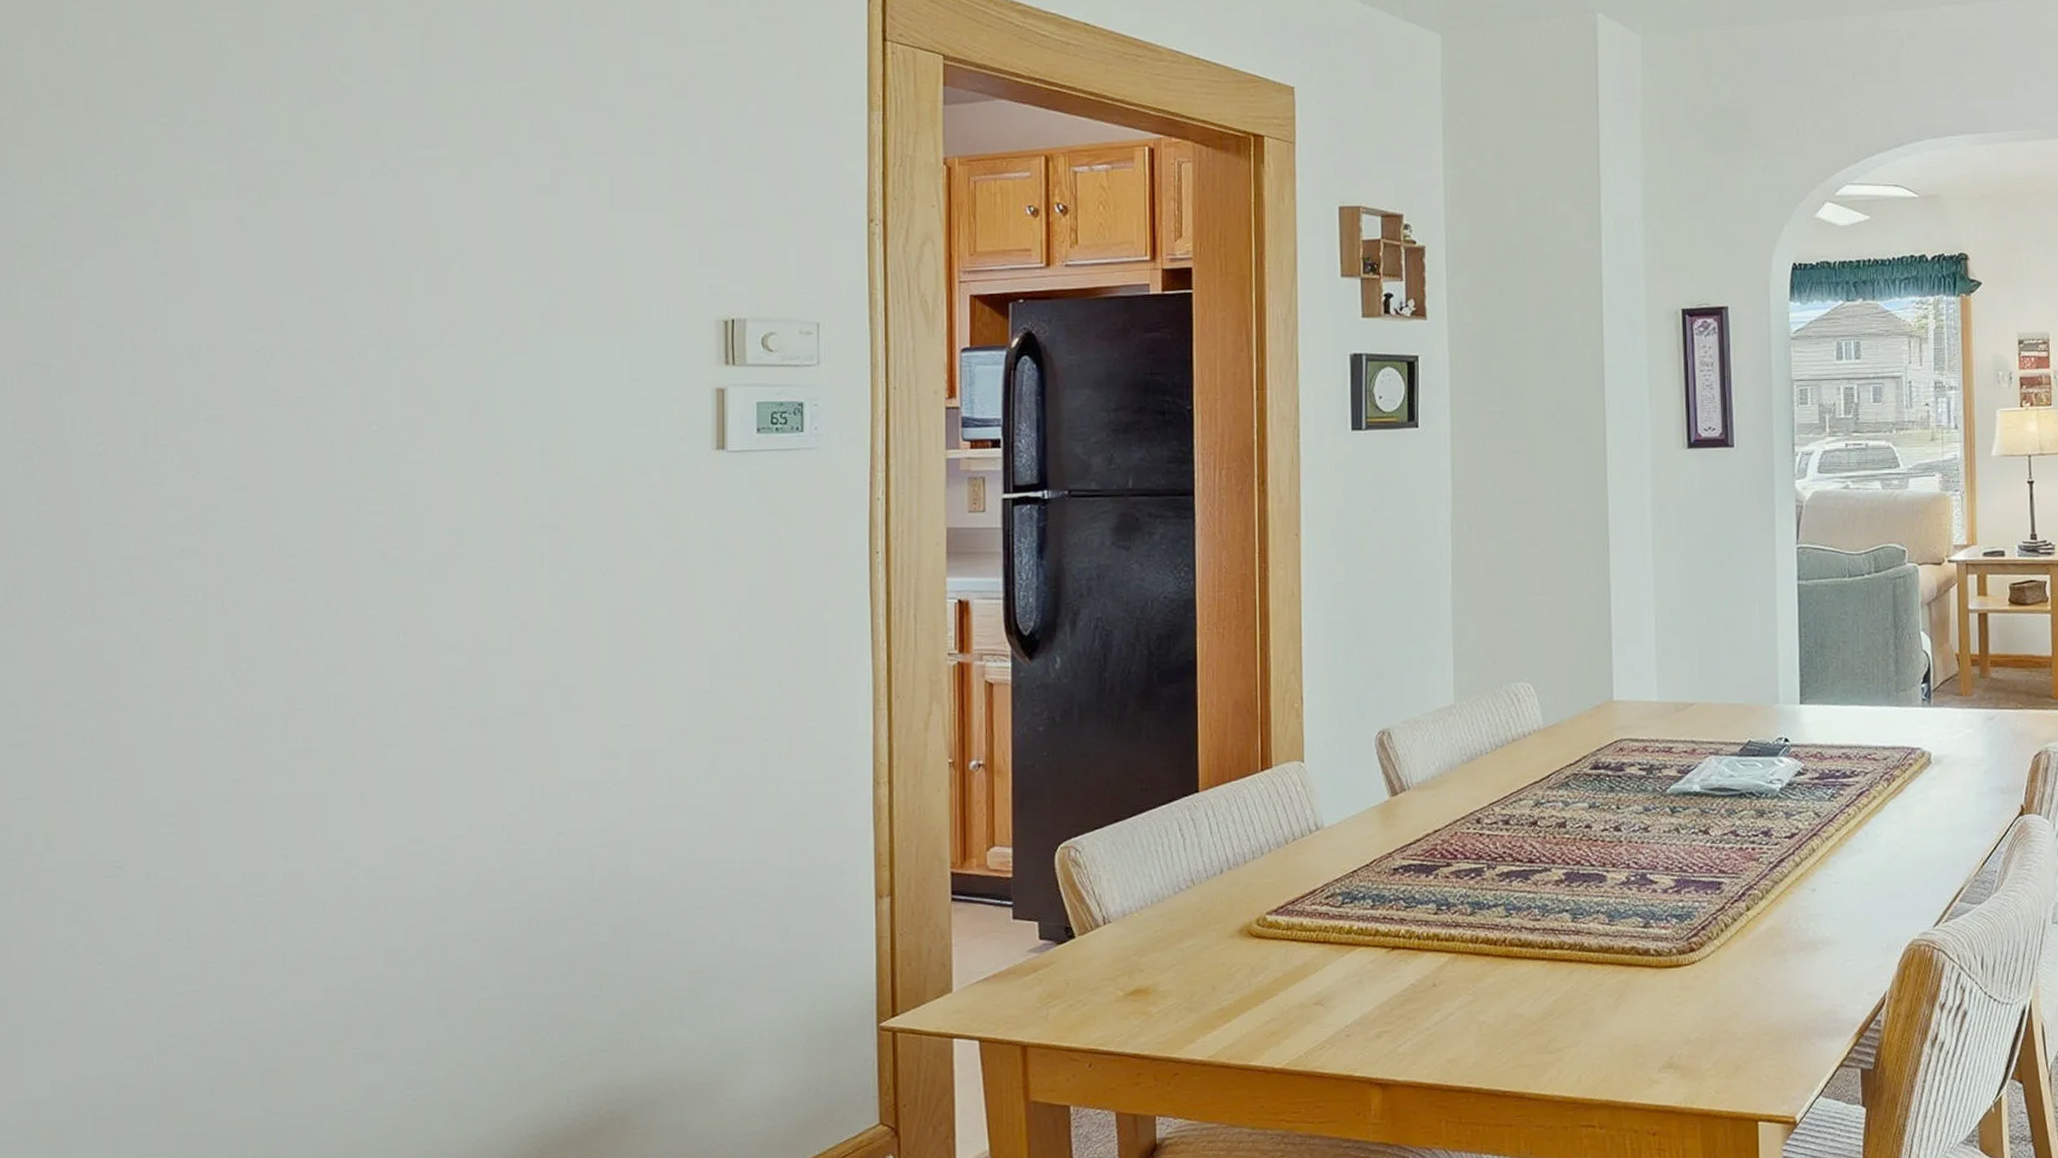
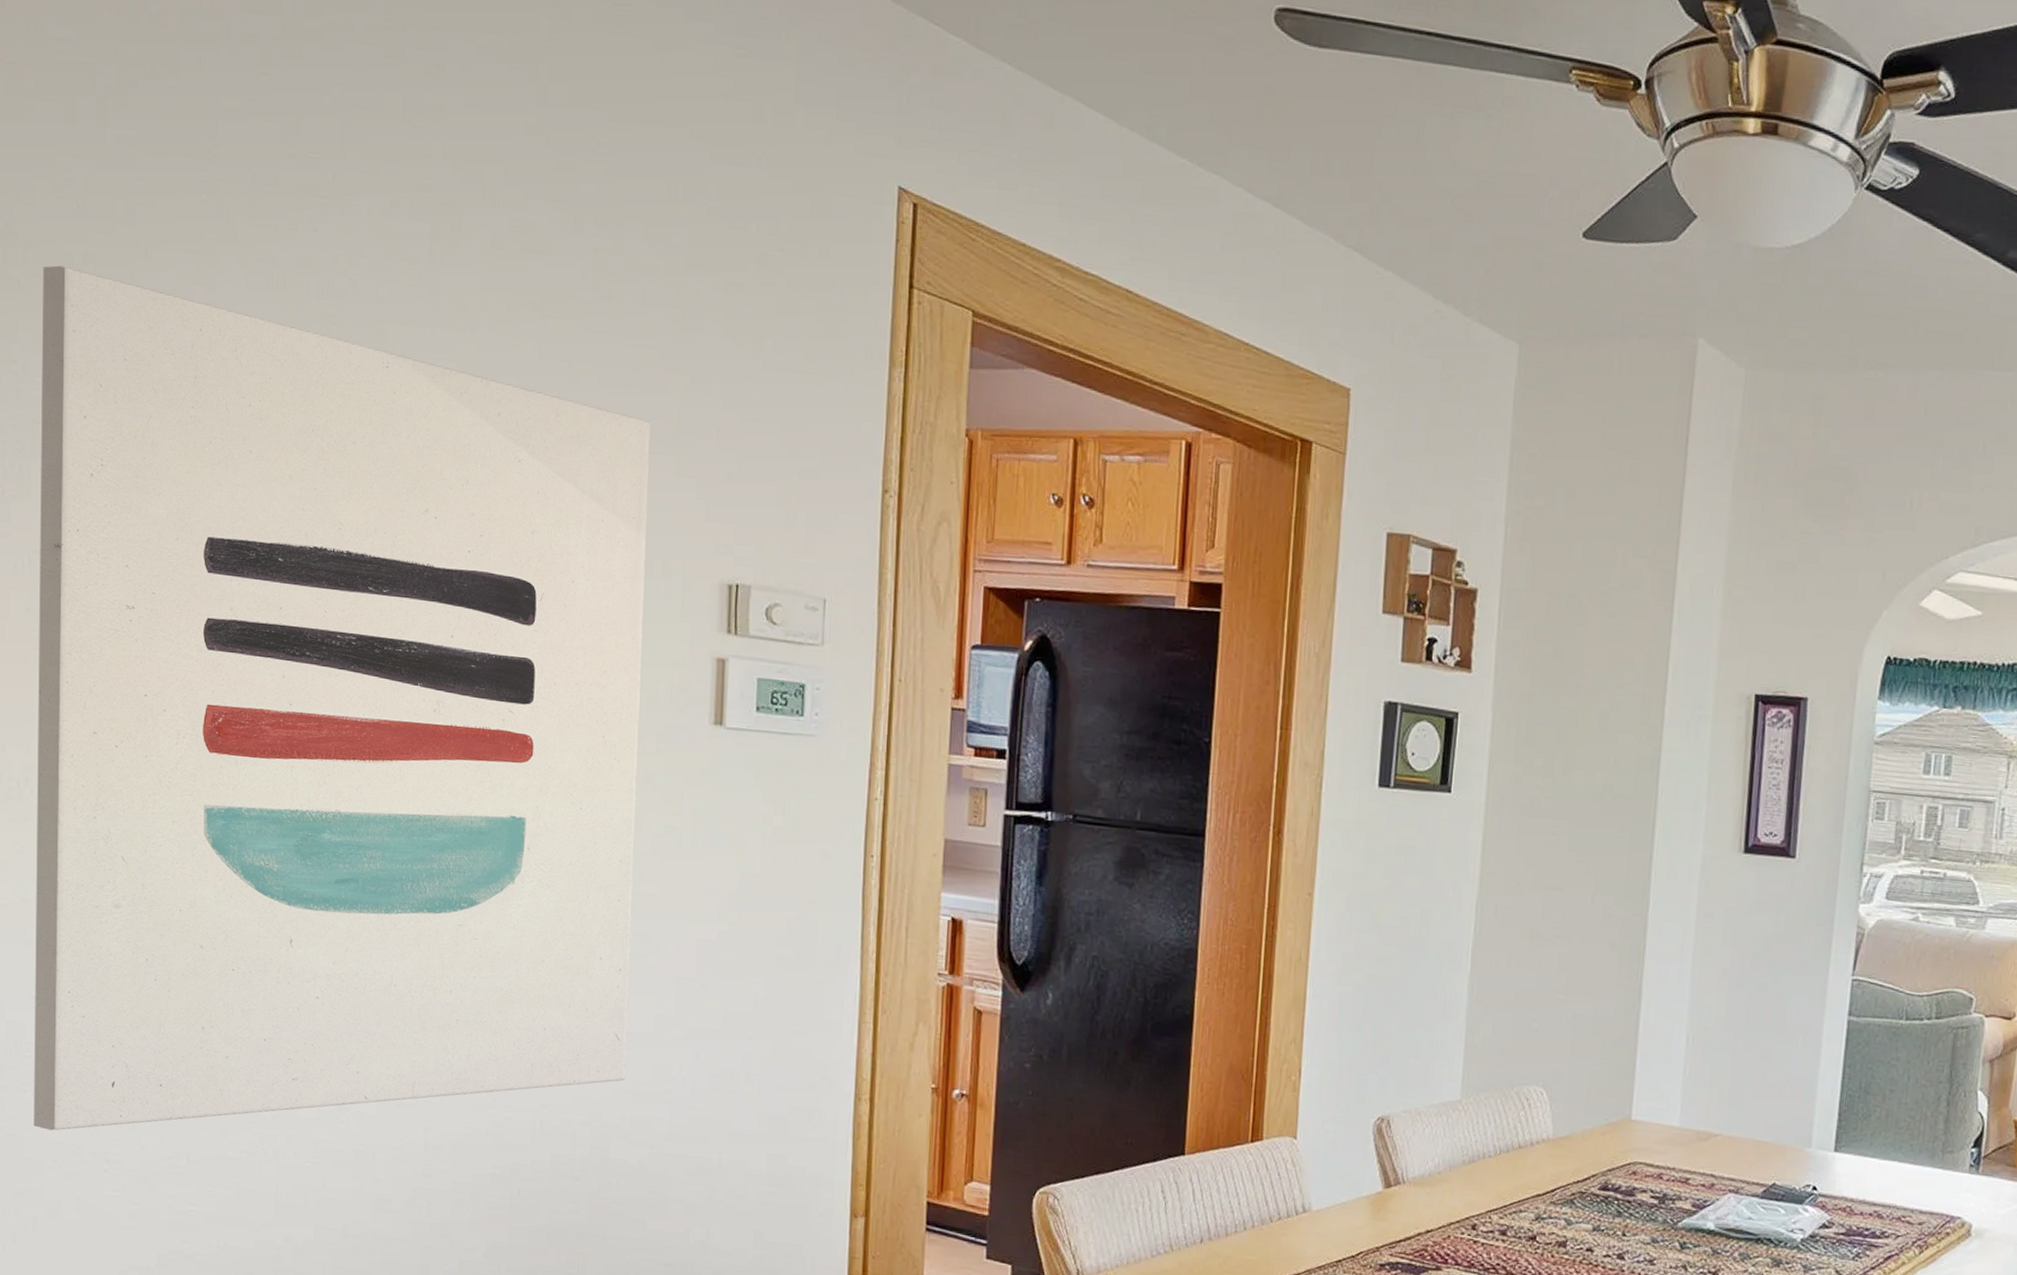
wall art: none [21,101,642,931] -> present [33,265,651,1131]

